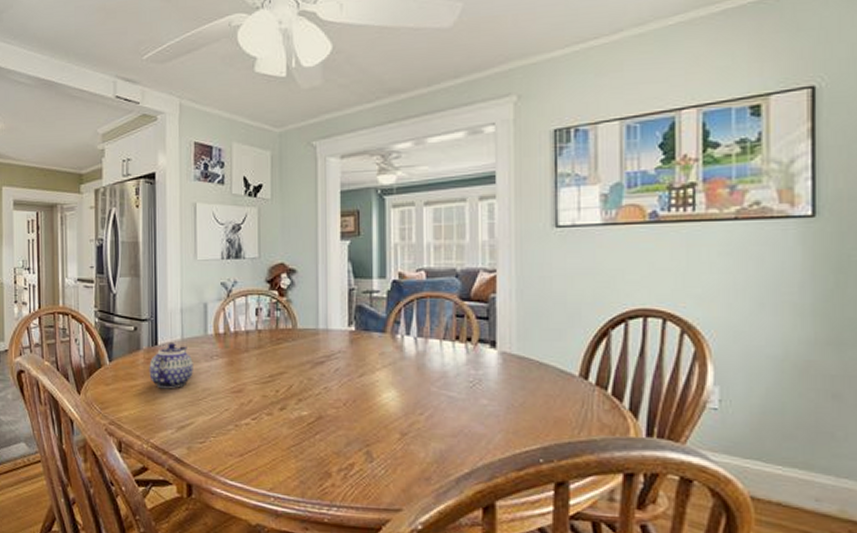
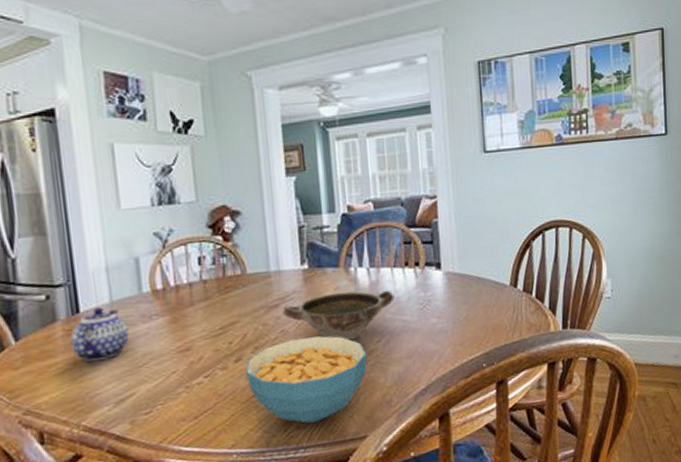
cereal bowl: none [288,397,408,484] -> present [245,335,367,424]
bowl: none [327,358,442,408] -> present [282,289,395,341]

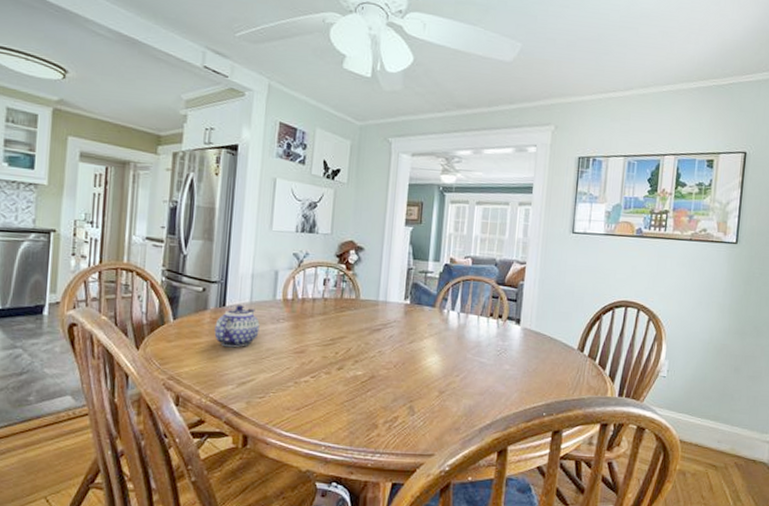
cereal bowl: present [245,335,367,424] -> none [344,360,446,433]
bowl: present [282,289,395,341] -> none [382,328,477,370]

